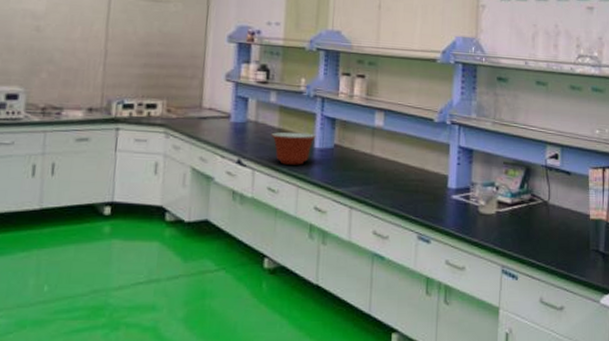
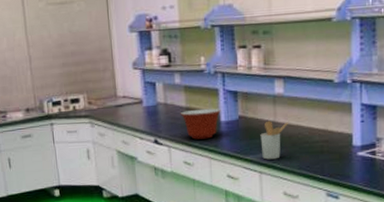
utensil holder: none [354,153,385,195] -> present [260,120,288,160]

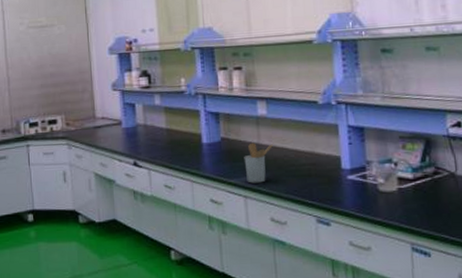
mixing bowl: present [180,108,221,140] -> none [160,130,203,162]

